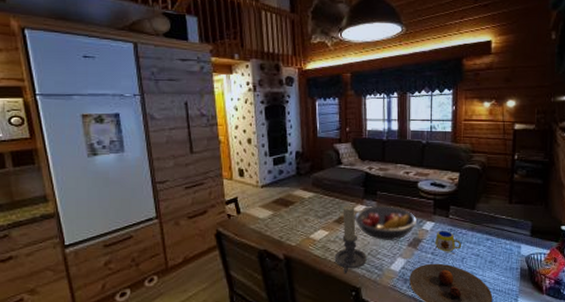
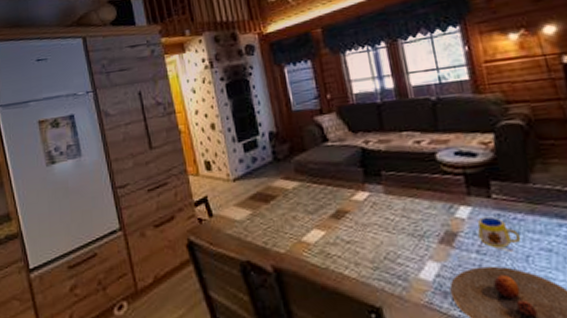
candle holder: present [334,205,367,274] -> none [338,193,384,289]
fruit bowl: present [354,205,418,241] -> none [355,189,446,239]

